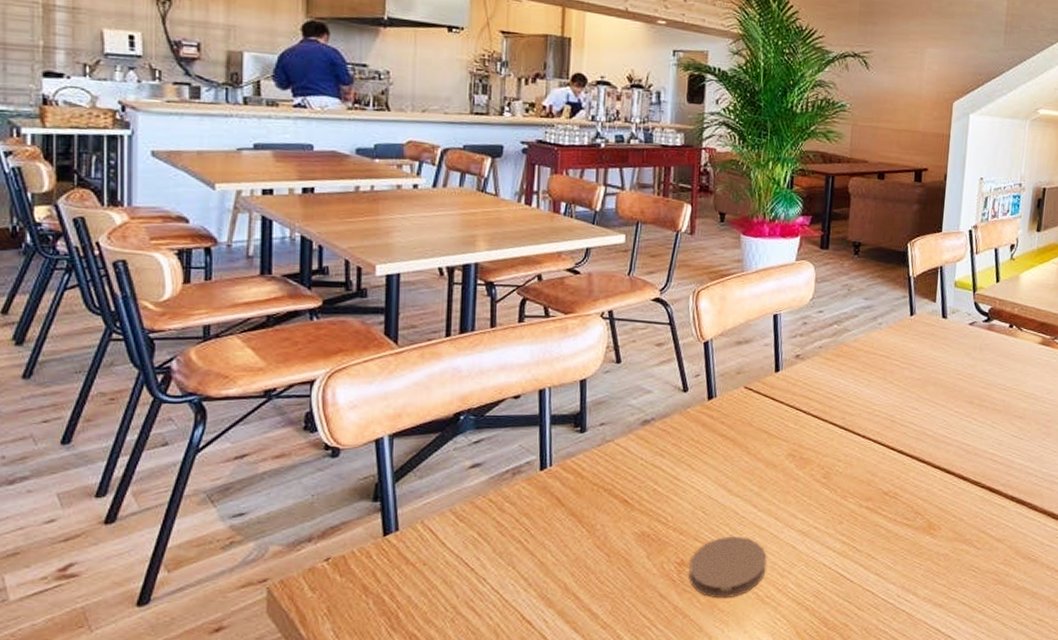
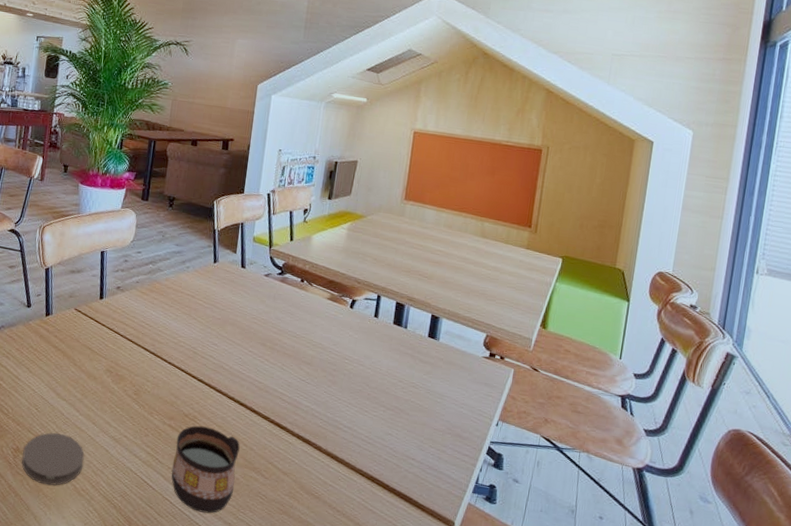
cup: none [871,503,949,598] -> present [171,425,240,514]

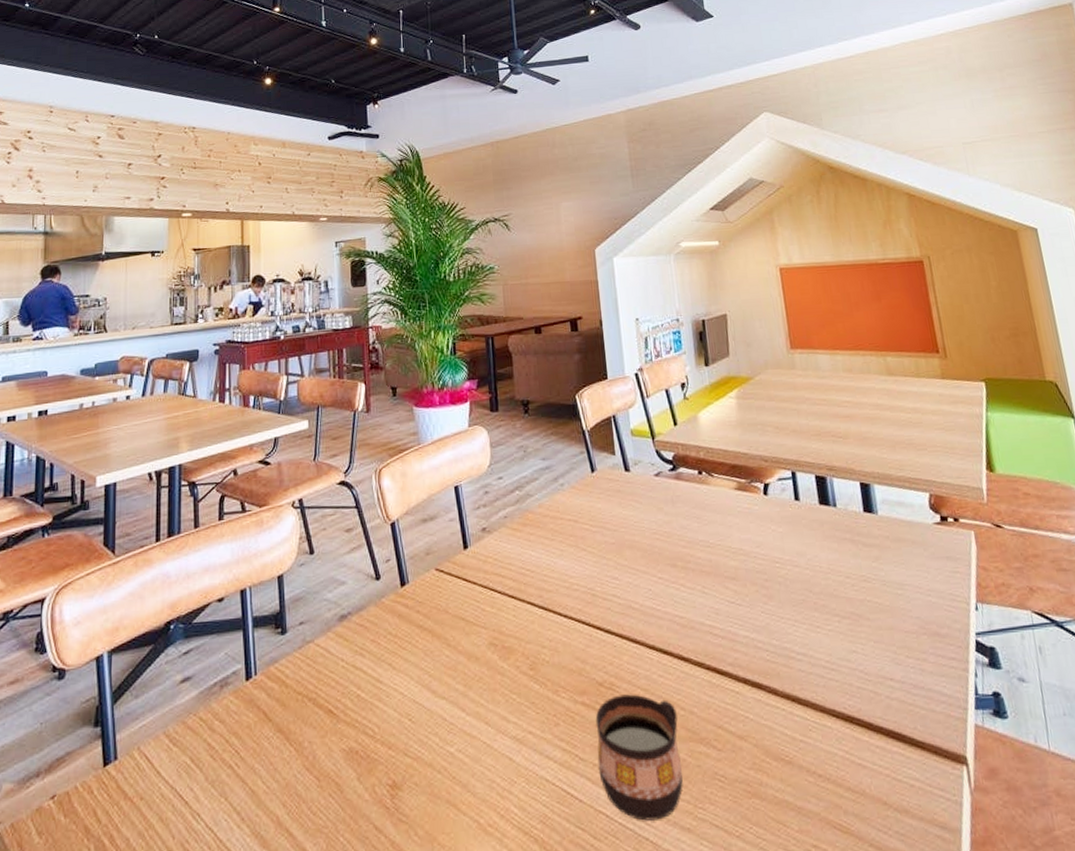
coaster: present [21,432,85,486] -> none [401,748,484,830]

